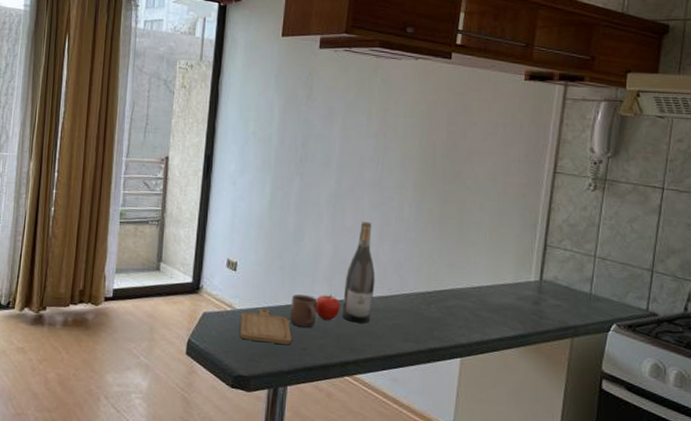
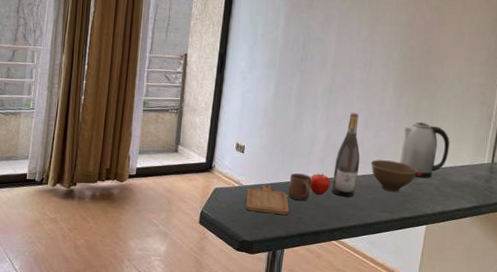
bowl: none [388,277,447,317] -> present [370,160,418,192]
kettle: none [424,231,485,300] -> present [400,122,450,178]

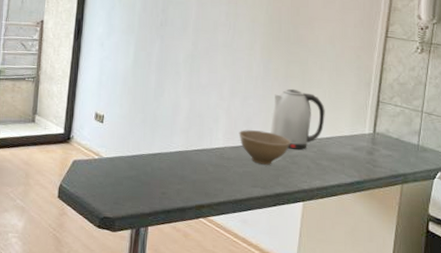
chopping board: present [246,185,289,215] -> none [106,157,153,189]
cup: present [287,173,312,201] -> none [150,144,176,174]
fruit: present [310,173,330,195] -> none [174,144,196,169]
wine bottle: present [332,112,360,197] -> none [198,79,227,171]

